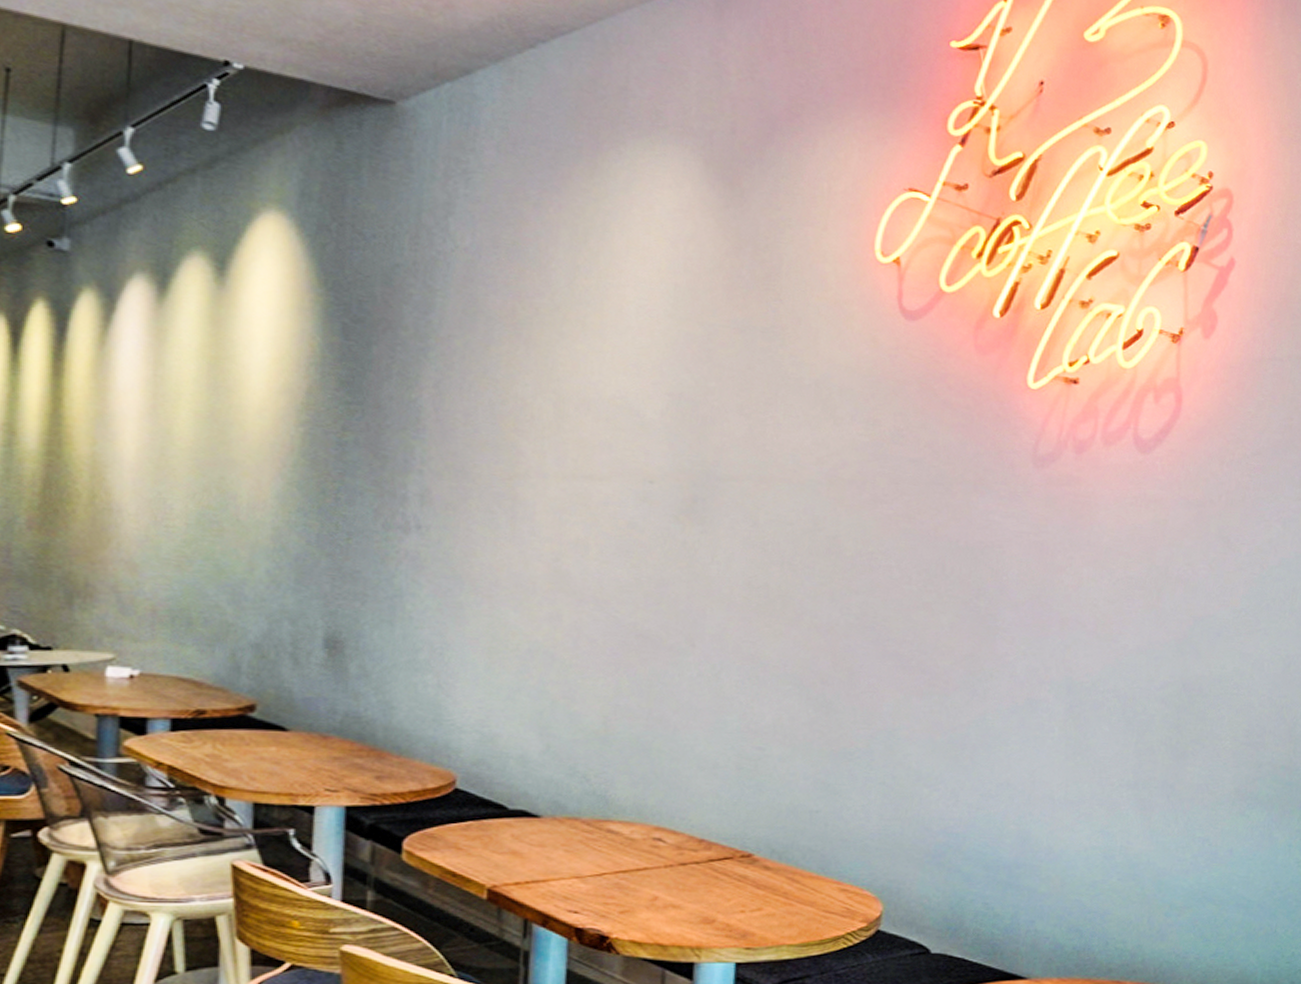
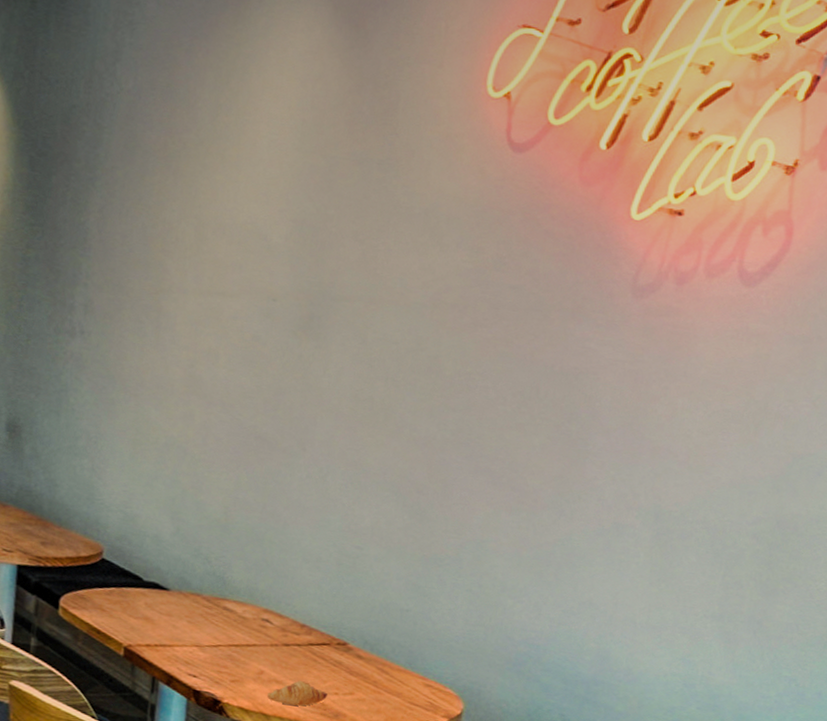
croissant: none [662,902,732,930] -> present [266,681,327,706]

